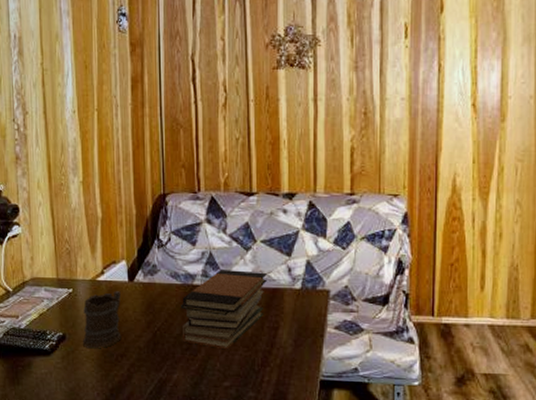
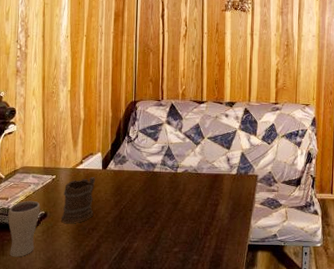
drinking glass: none [20,319,58,387] -> present [8,200,41,257]
book stack: present [180,268,267,350] -> none [142,159,211,223]

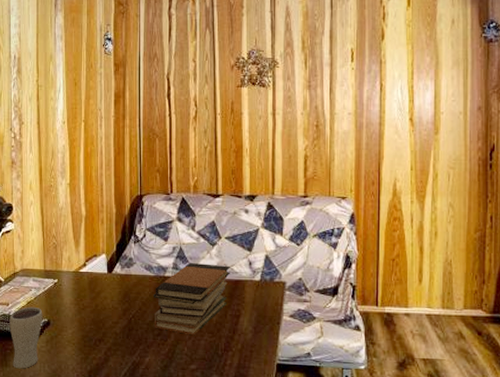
mug: present [60,177,95,224] -> none [65,281,100,334]
book stack: none [142,159,211,223] -> present [152,262,230,336]

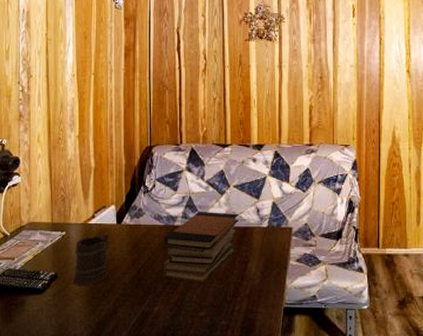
drinking glass: present [9,306,43,369] -> none [15,260,50,324]
mug: none [65,281,100,334] -> present [72,233,109,286]

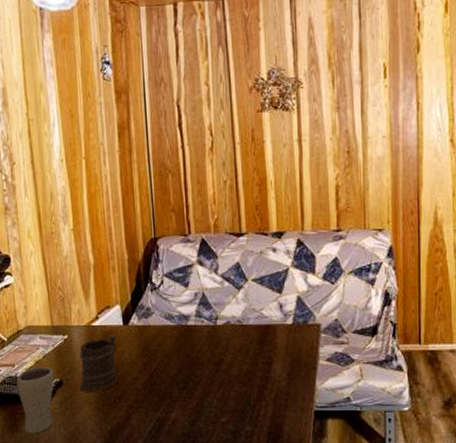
drinking glass: none [15,260,50,324] -> present [16,366,55,434]
book stack: present [162,211,238,283] -> none [175,308,259,387]

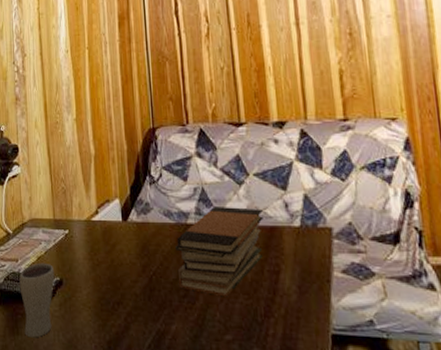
mug: present [79,335,119,393] -> none [79,232,117,296]
book stack: none [175,308,259,387] -> present [174,205,263,297]

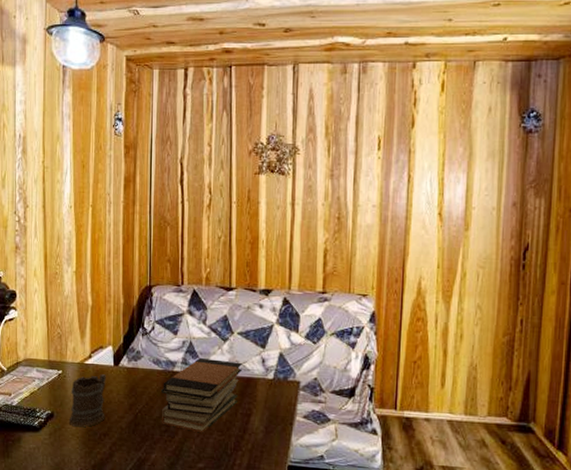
drinking glass: present [19,262,55,338] -> none [12,397,46,461]
mug: none [79,232,117,296] -> present [68,374,106,428]

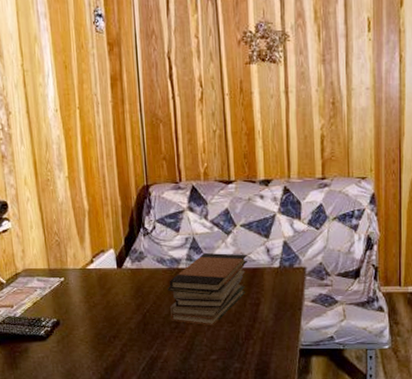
mug: present [68,374,106,428] -> none [75,278,113,332]

